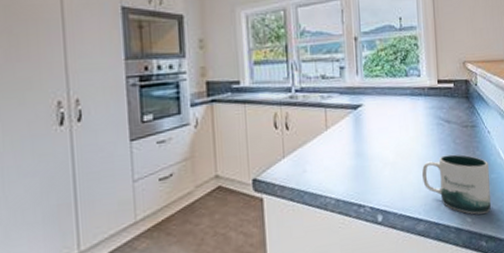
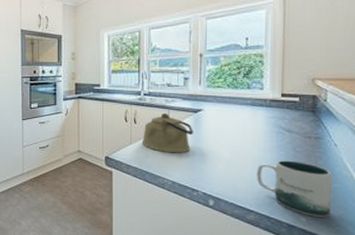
kettle: none [296,112,355,163] -> present [141,112,193,153]

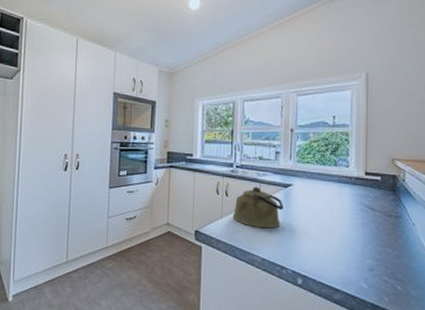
mug: present [257,160,332,217] -> none [343,238,411,297]

